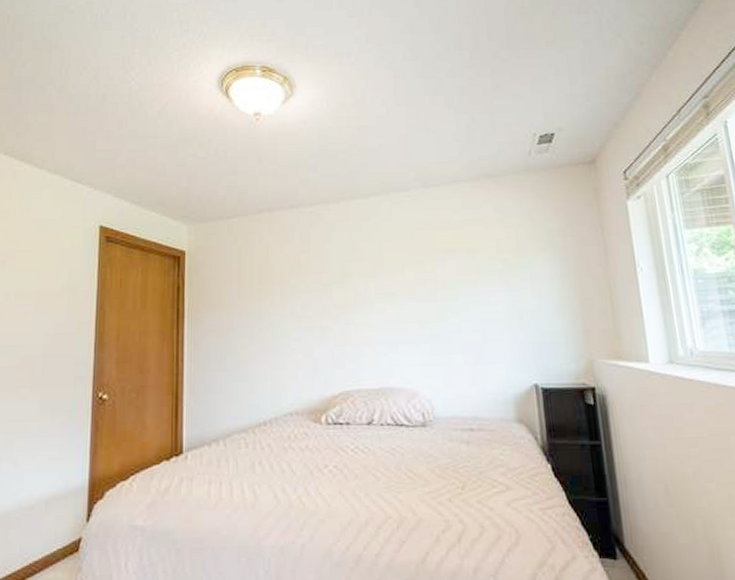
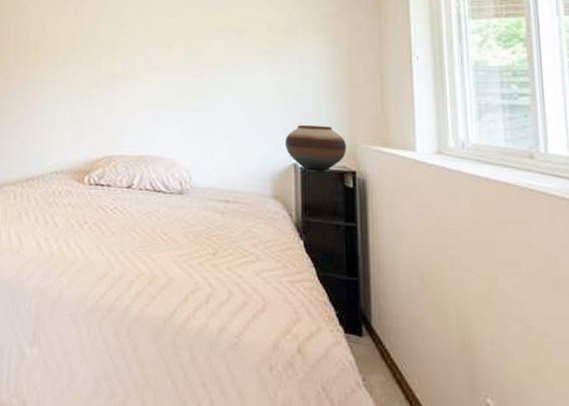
vase: none [524,343,584,390] -> present [285,125,346,172]

